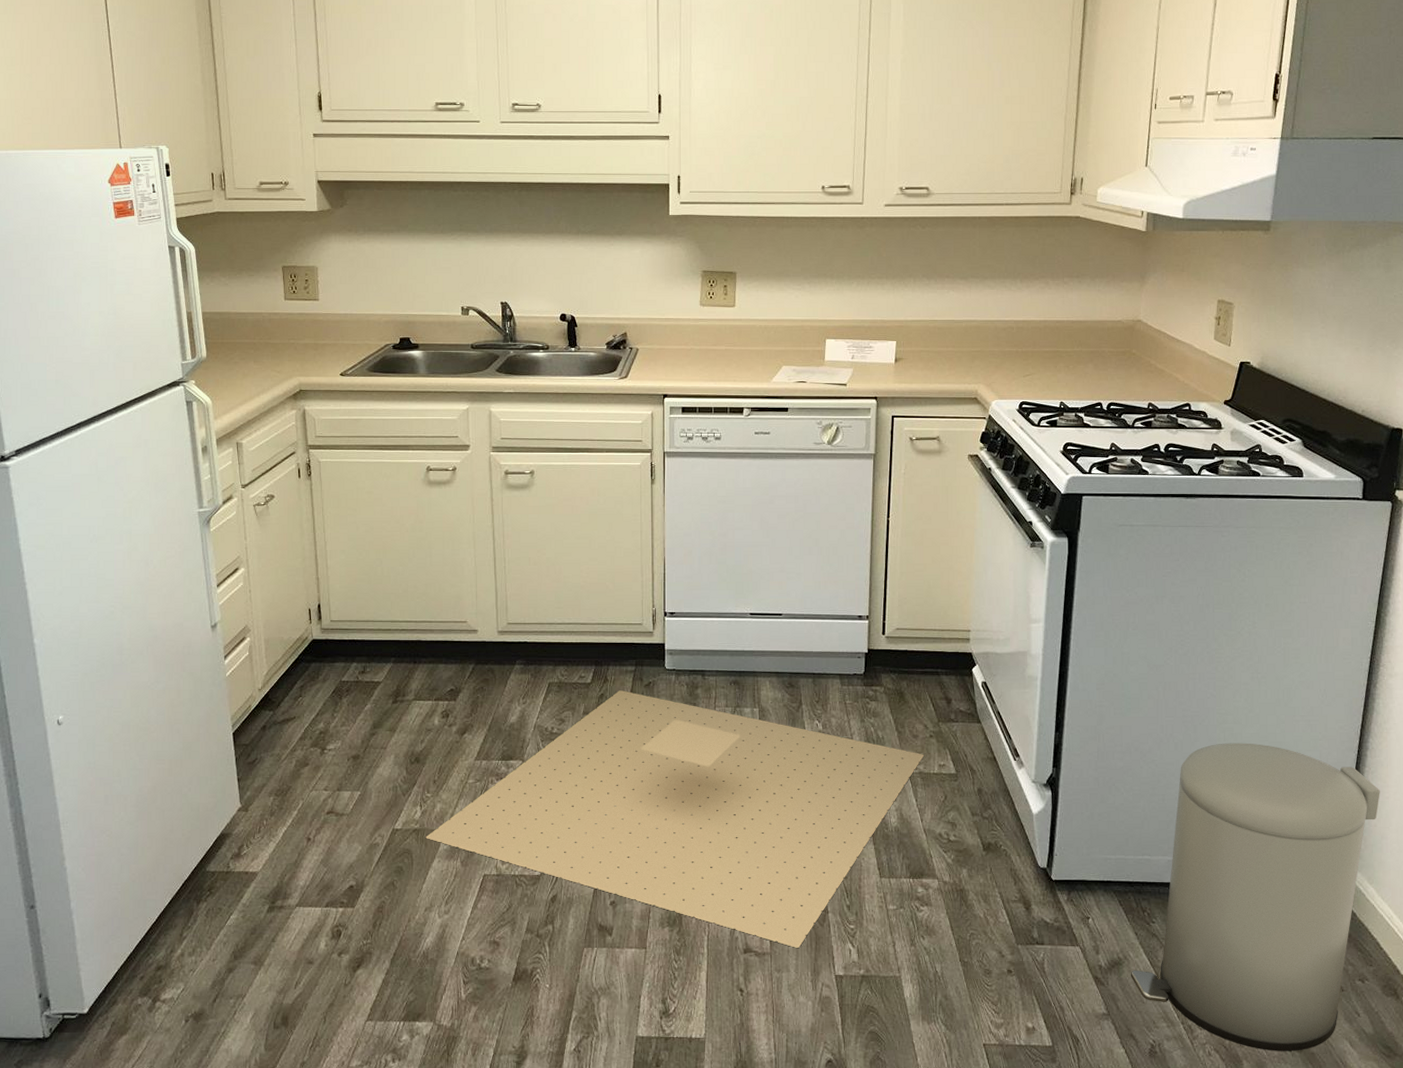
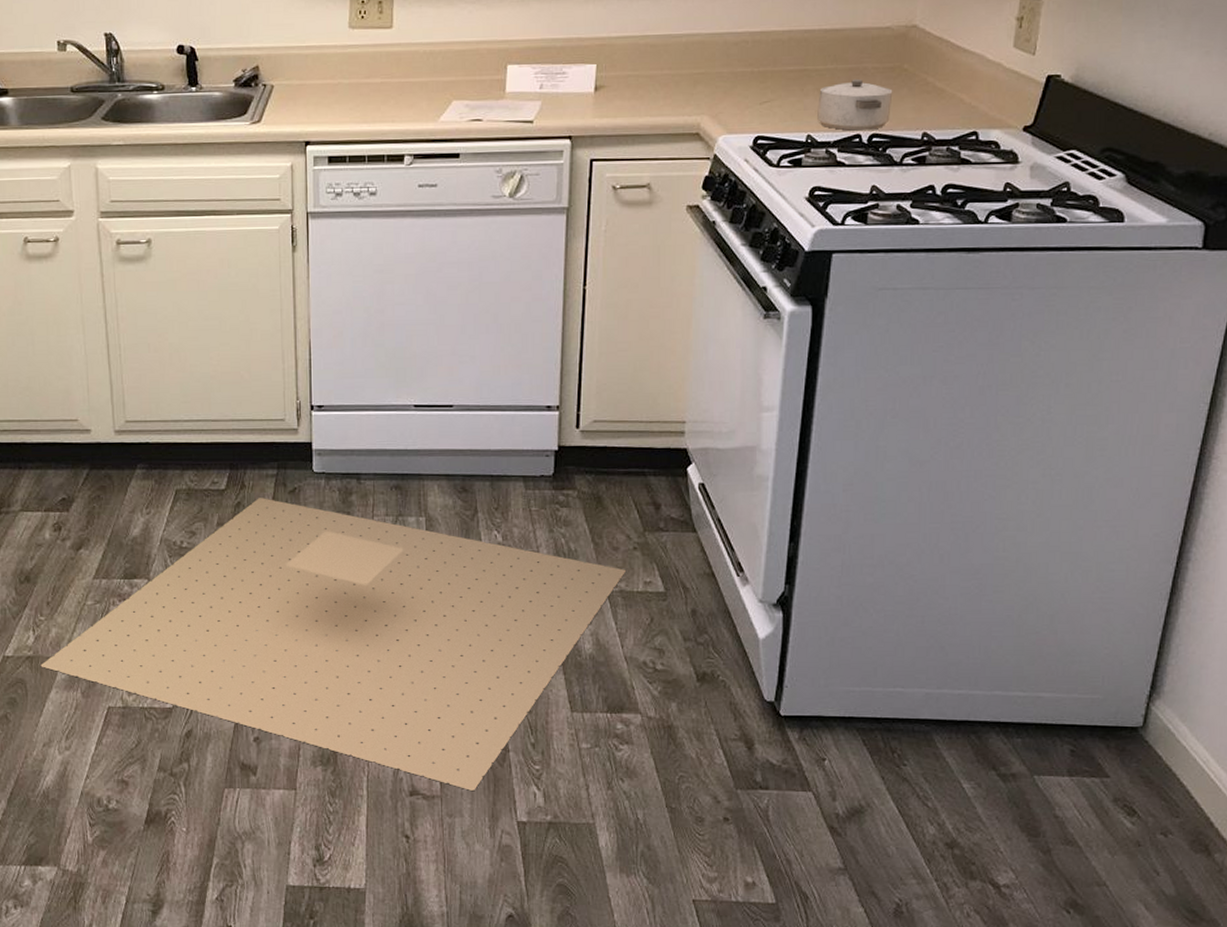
cooking pot: none [1068,359,1125,400] -> present [817,78,893,131]
pedal bin: present [1131,743,1380,1051] -> none [875,554,1203,914]

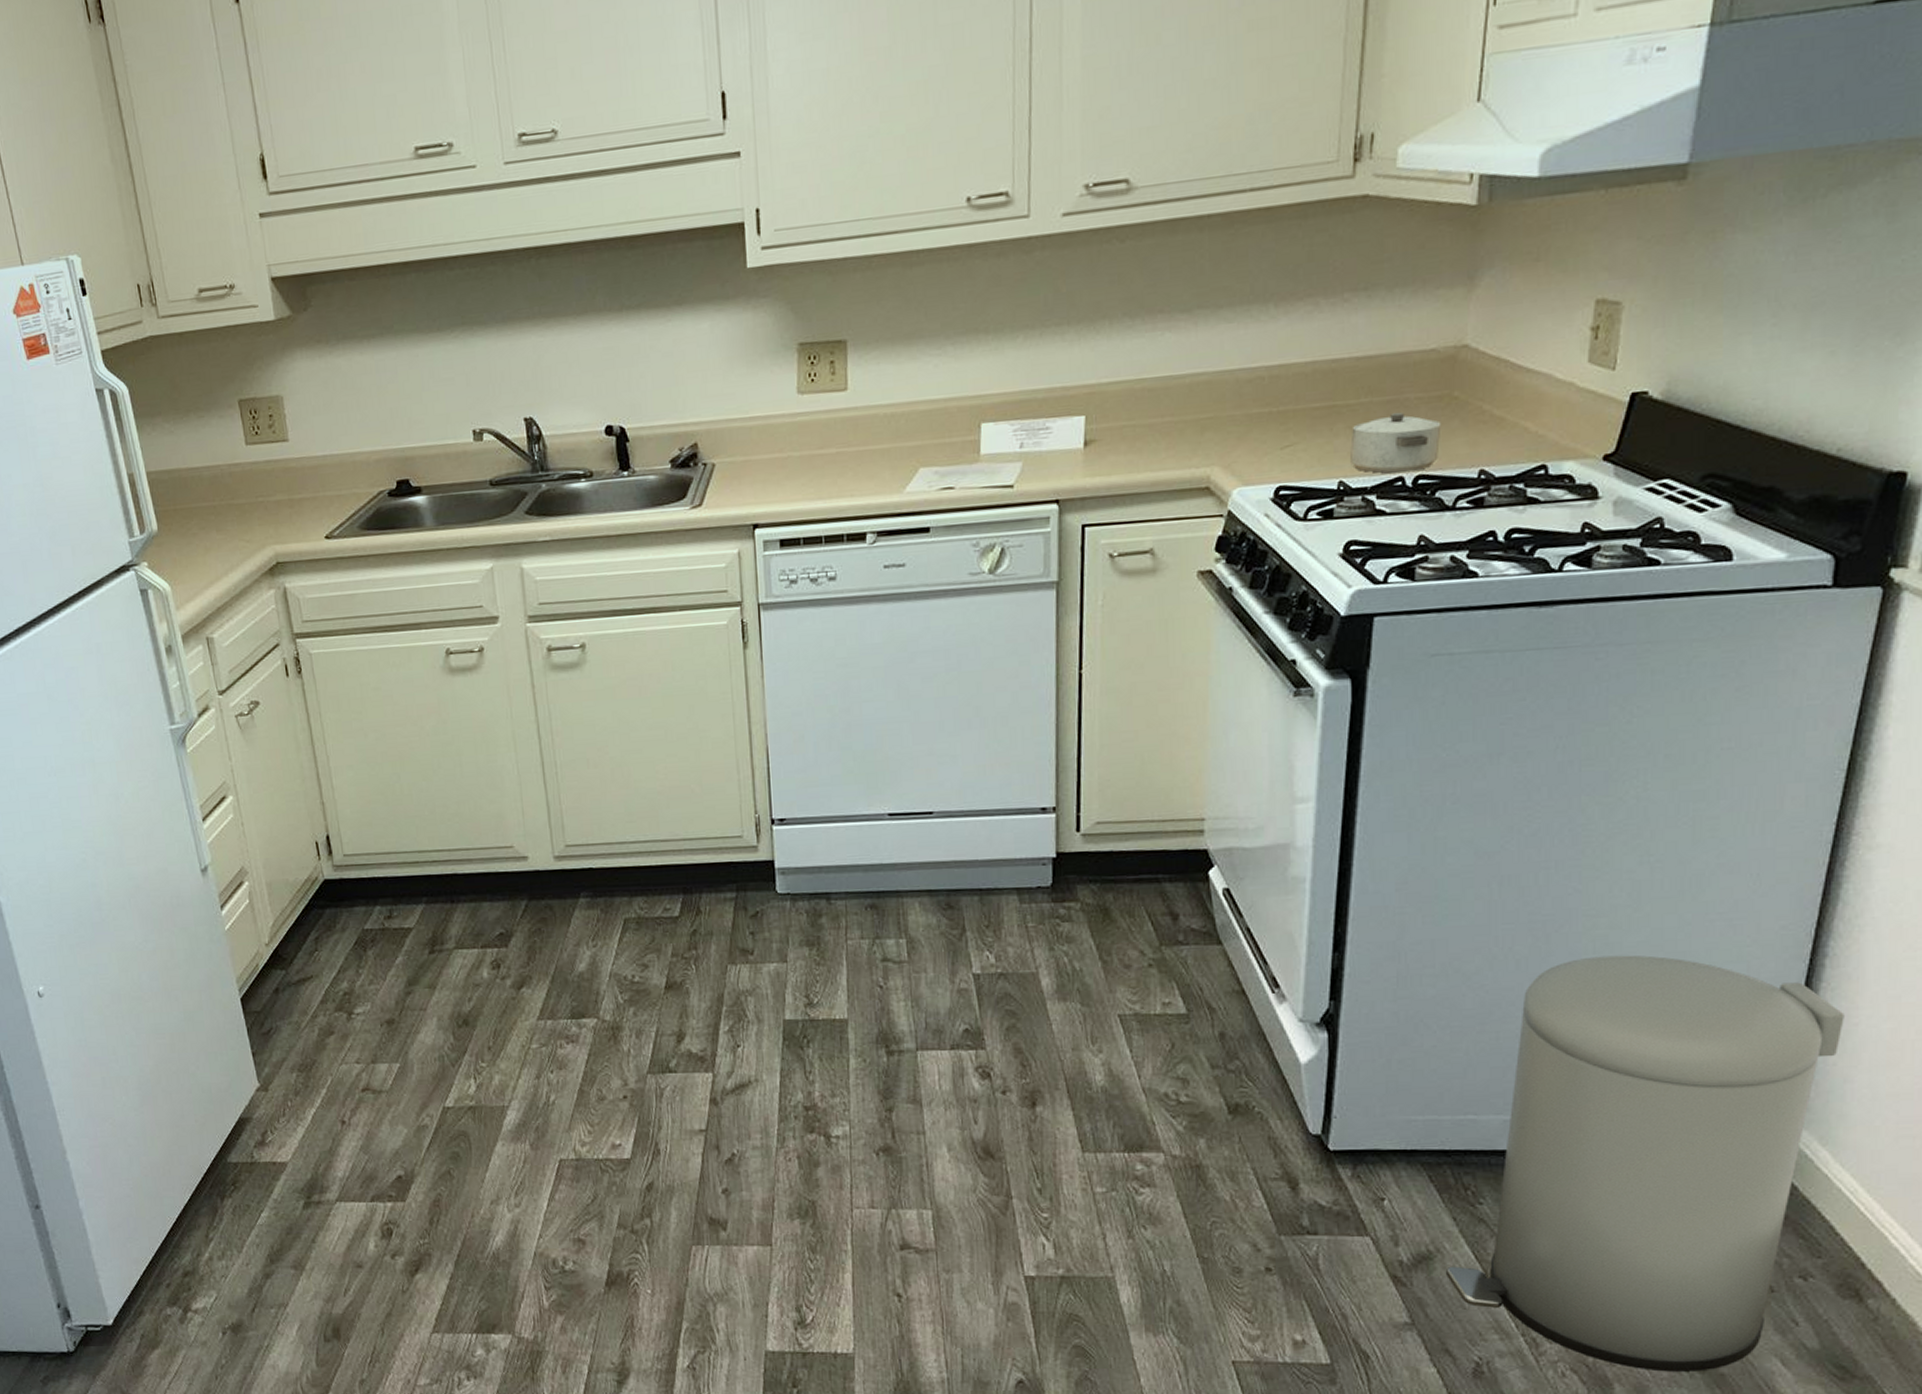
floor mat: present [40,498,627,791] -> none [484,924,1141,1243]
pedal bin: none [875,554,1203,914] -> present [1446,955,1844,1372]

